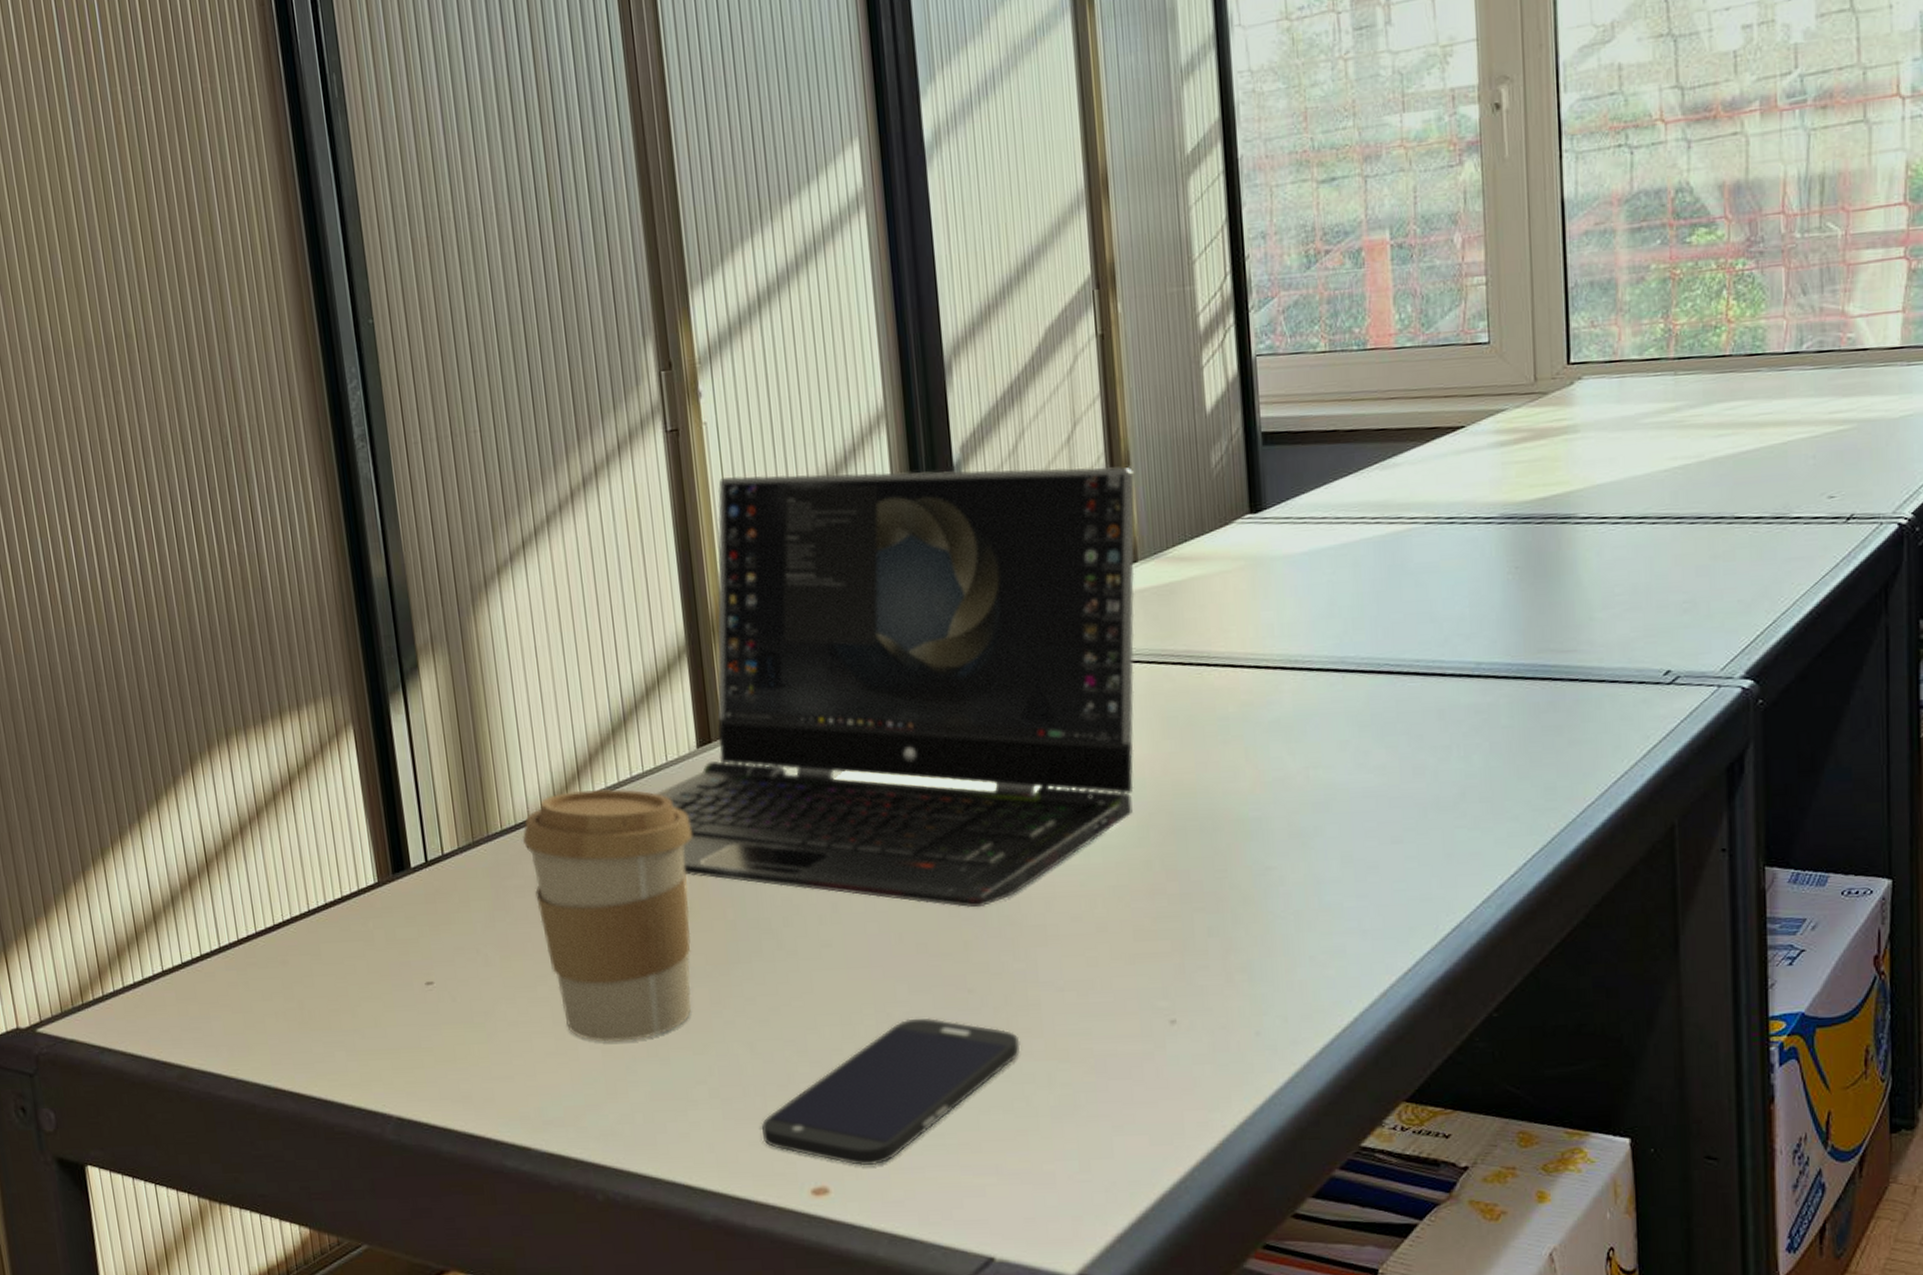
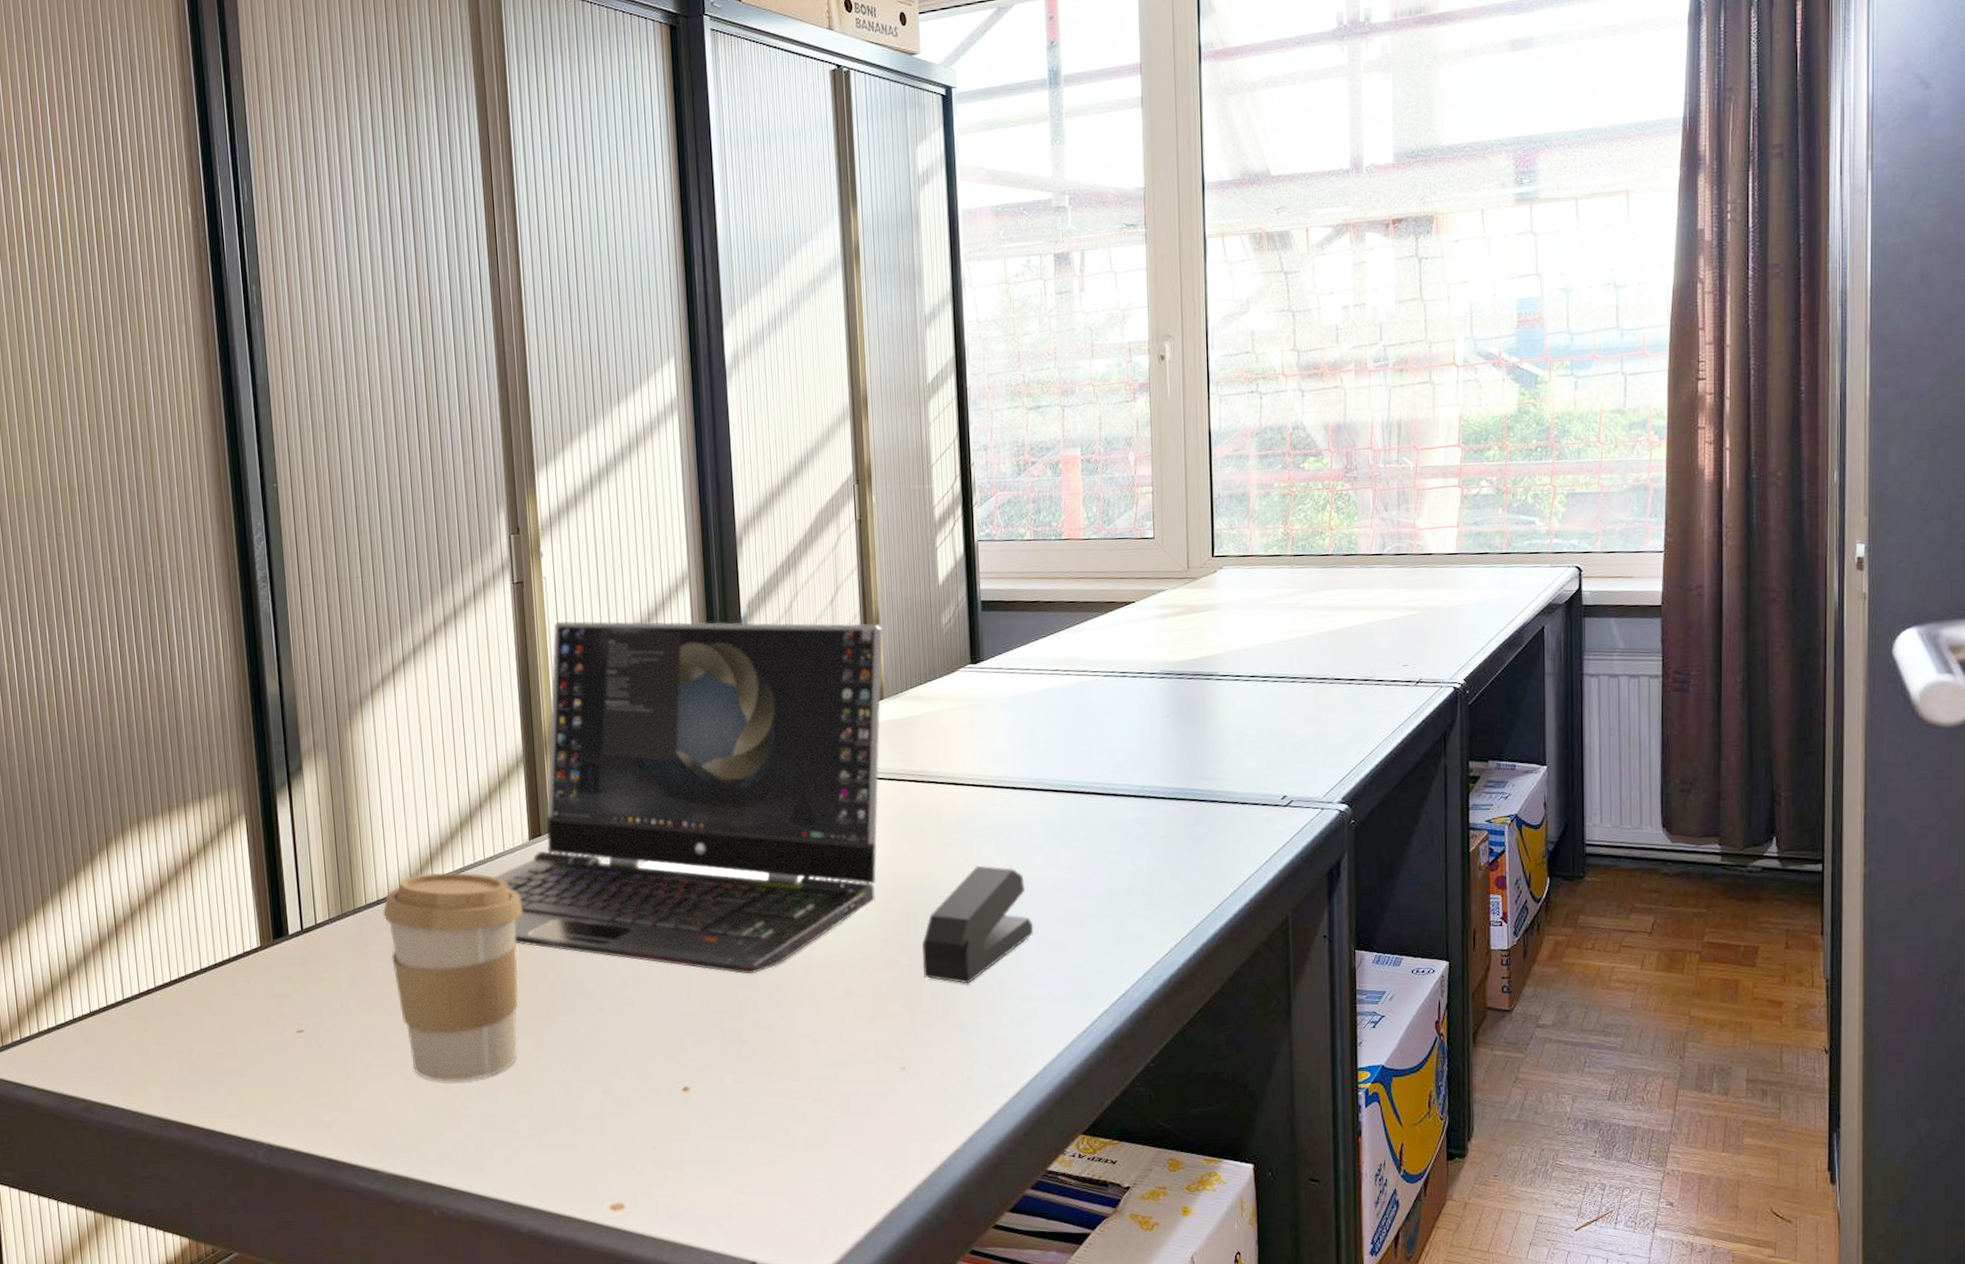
smartphone: present [762,1017,1021,1166] -> none [571,1063,782,1186]
stapler: none [1194,767,1339,917] -> present [922,865,1034,984]

